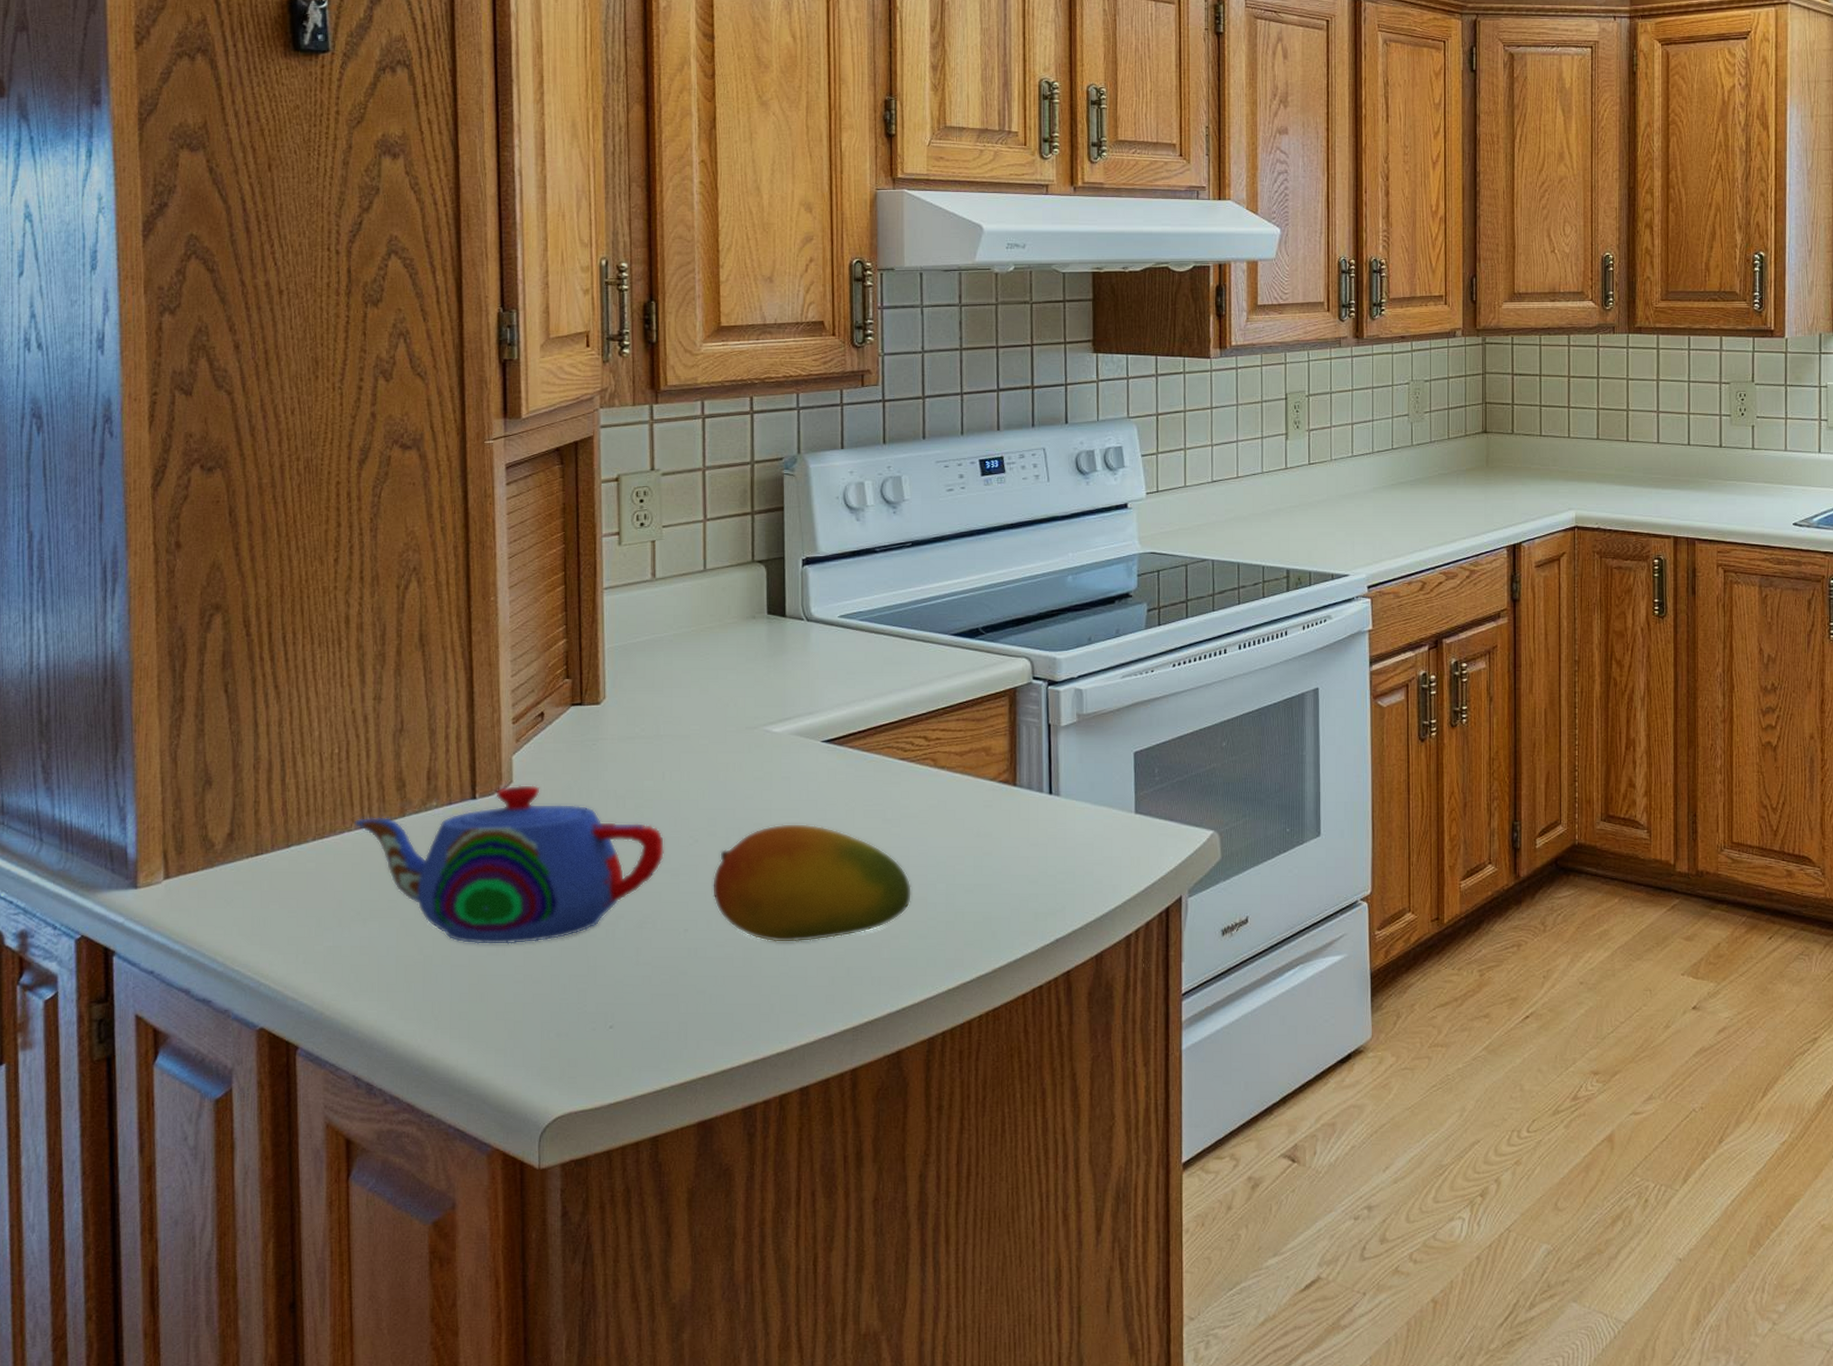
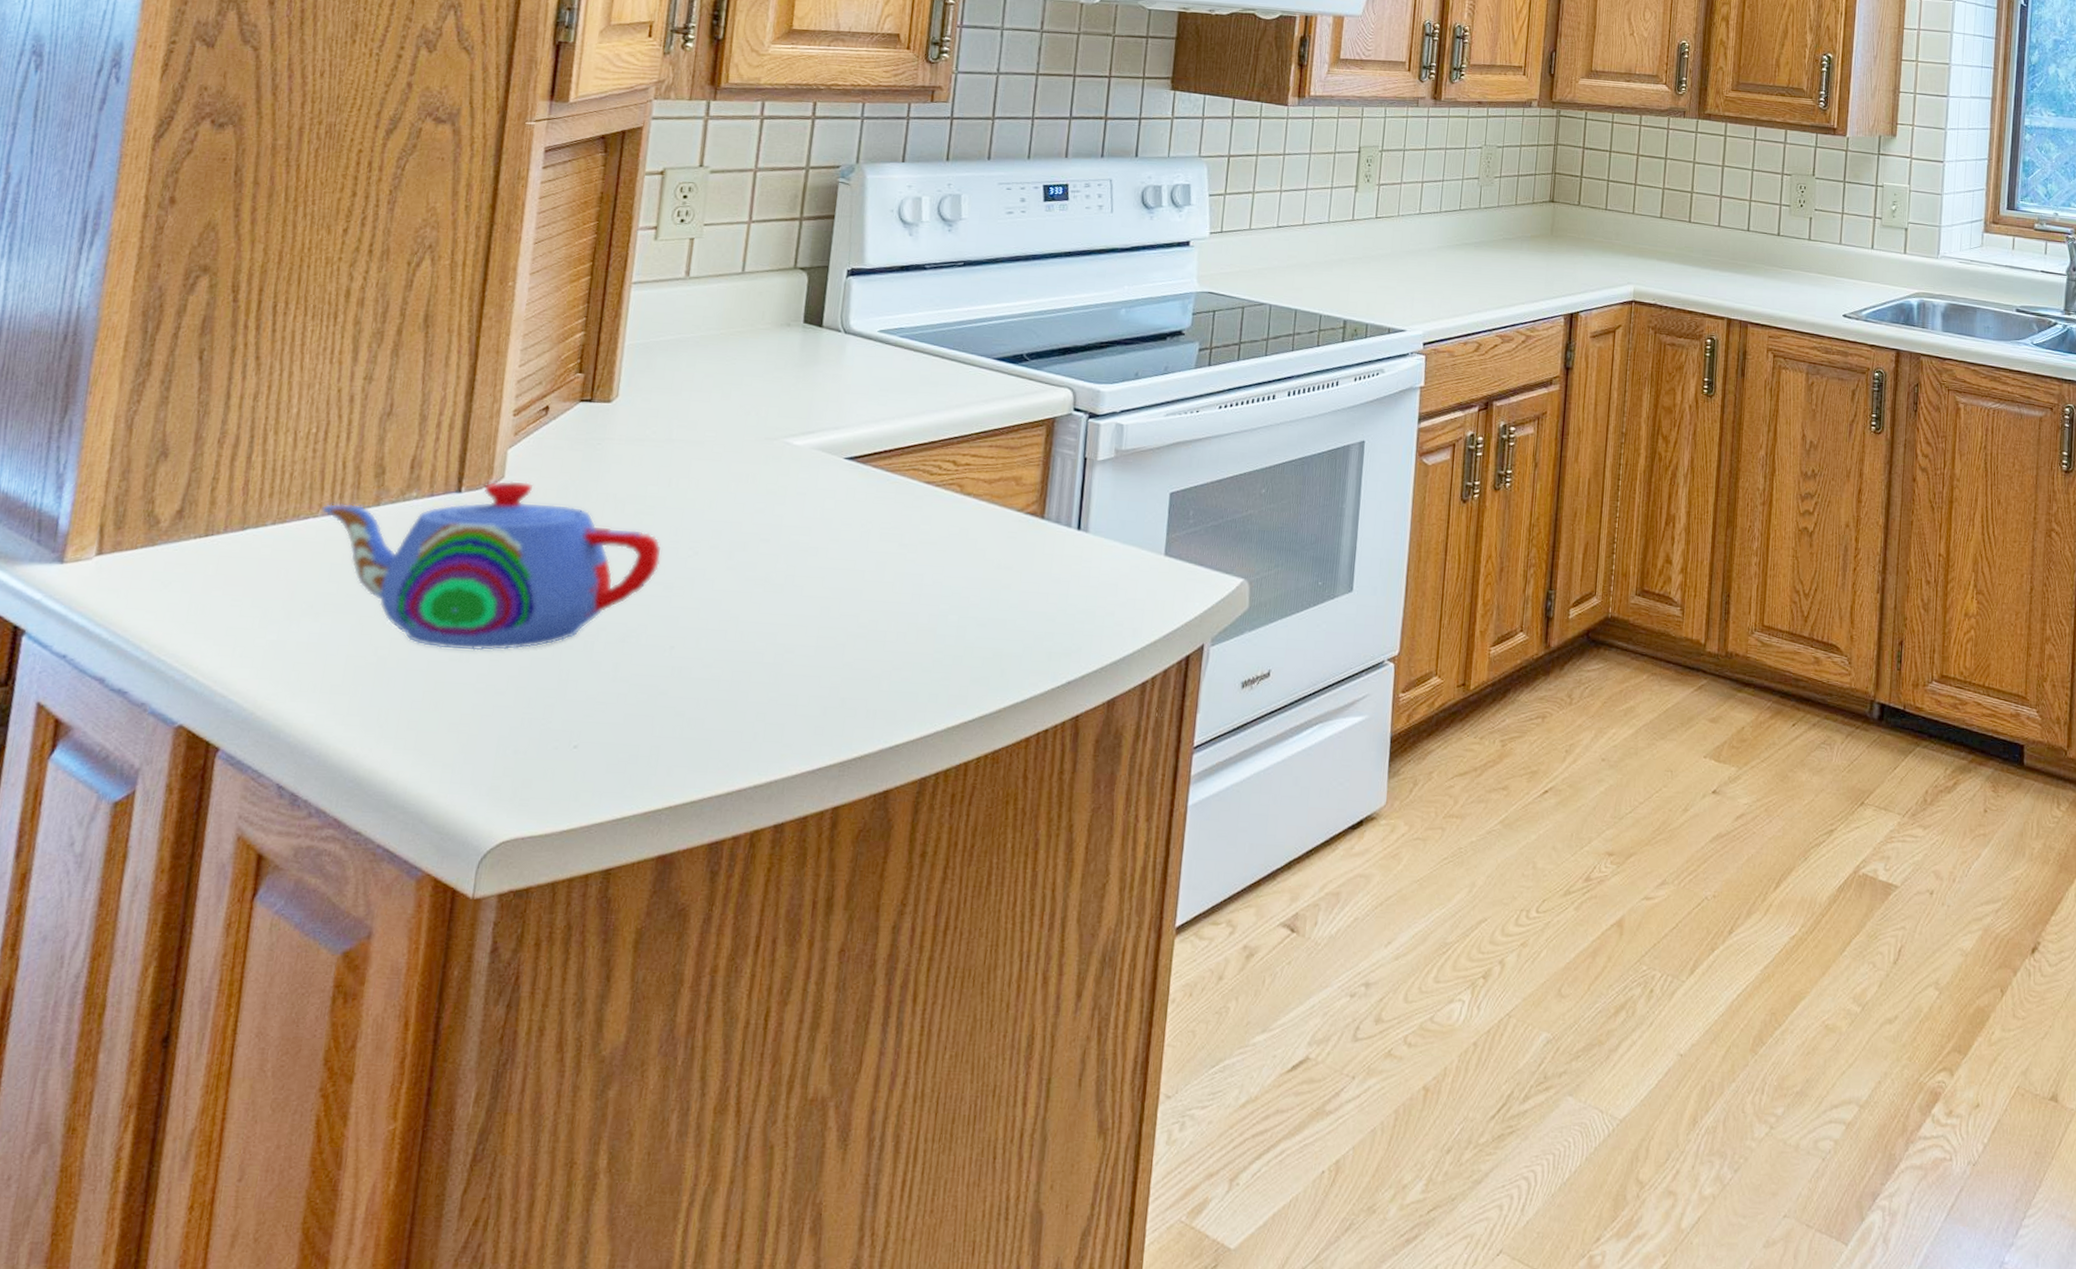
fruit: present [712,823,912,943] -> none [706,541,922,668]

